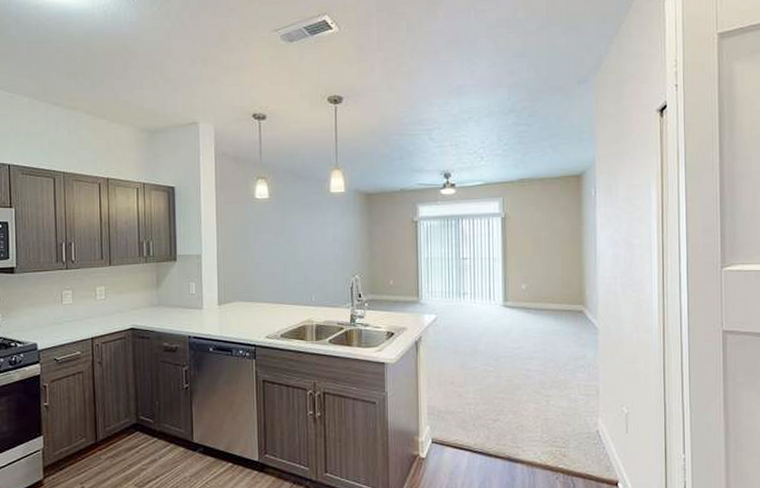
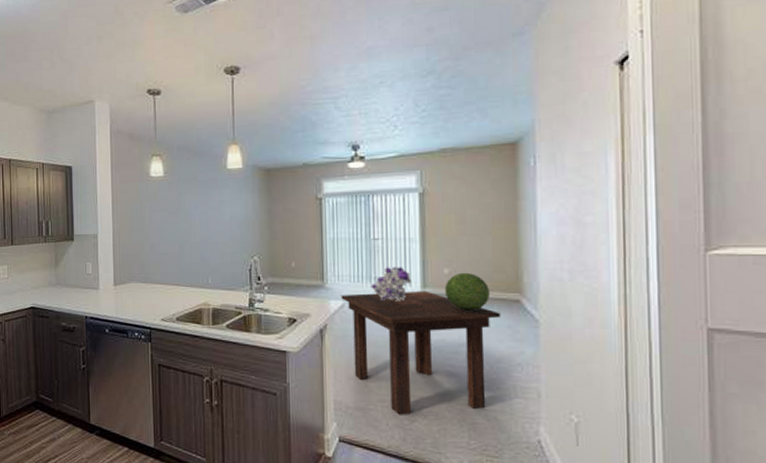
dining table: none [434,304,568,416] -> present [341,291,501,415]
bouquet: none [460,283,495,314] -> present [371,267,411,302]
decorative sphere: none [522,287,560,321] -> present [444,272,491,310]

